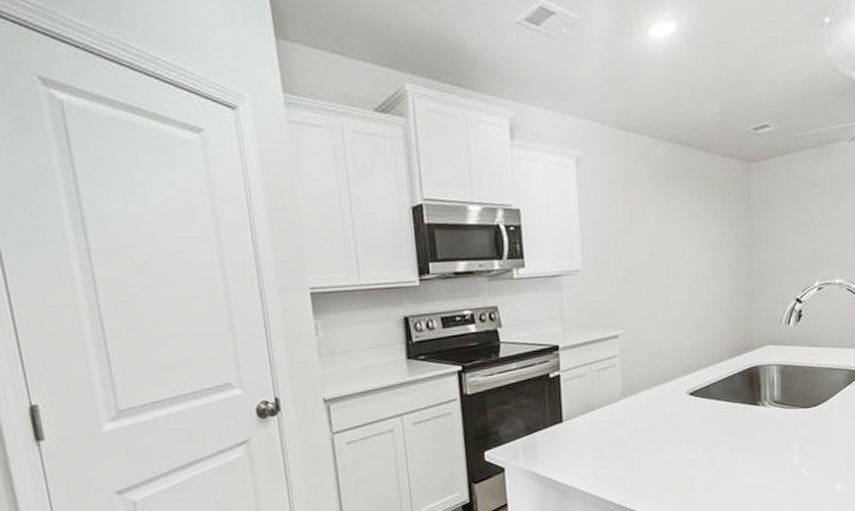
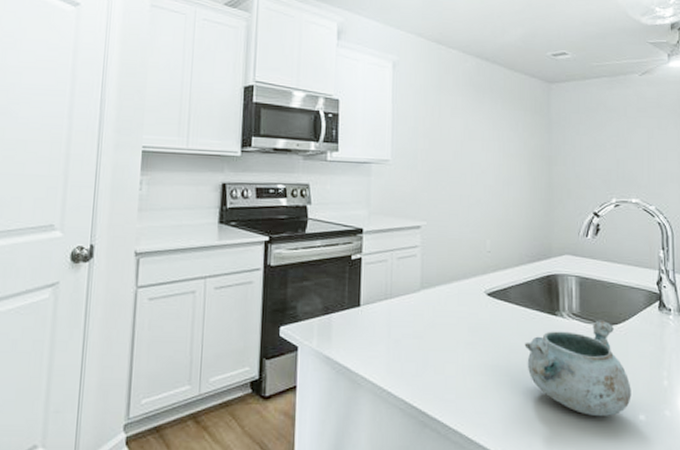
decorative bowl: none [727,403,829,492] -> present [524,320,631,417]

